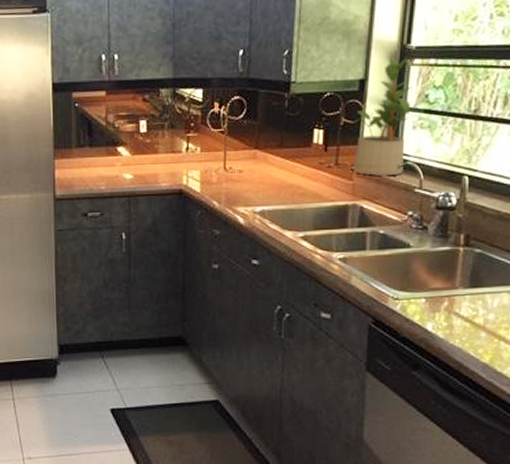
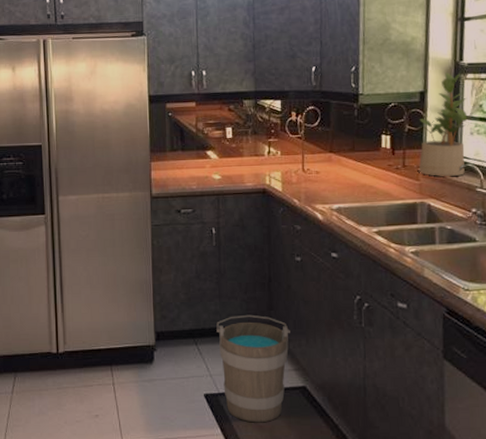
bucket: none [125,326,204,438] -> present [216,314,290,423]

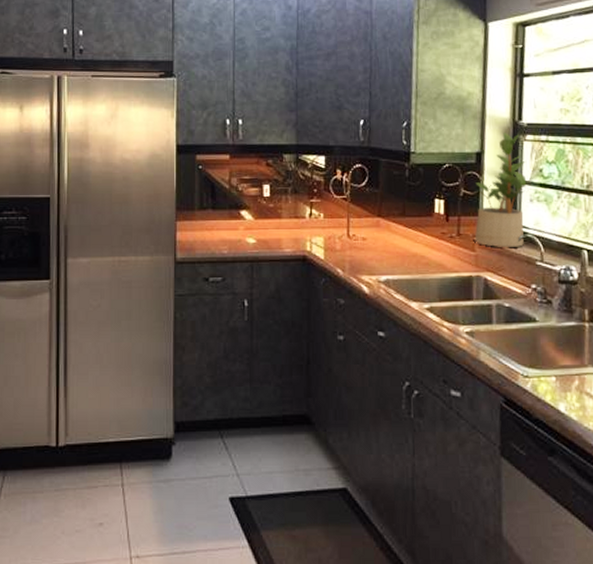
bucket: present [216,314,290,423] -> none [246,402,330,532]

